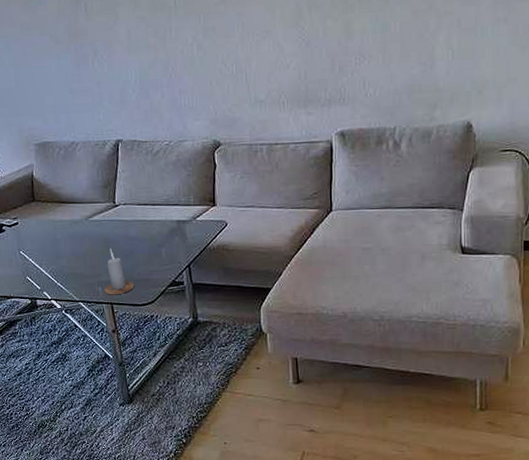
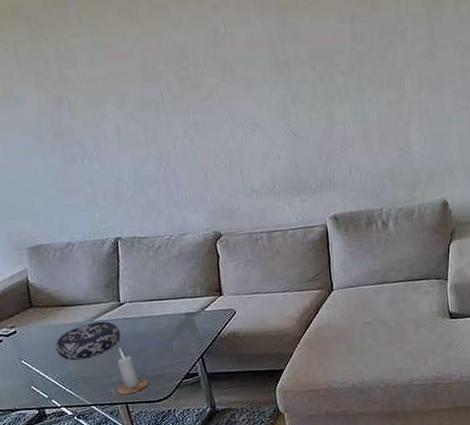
decorative bowl: none [51,221,112,256] -> present [55,321,121,361]

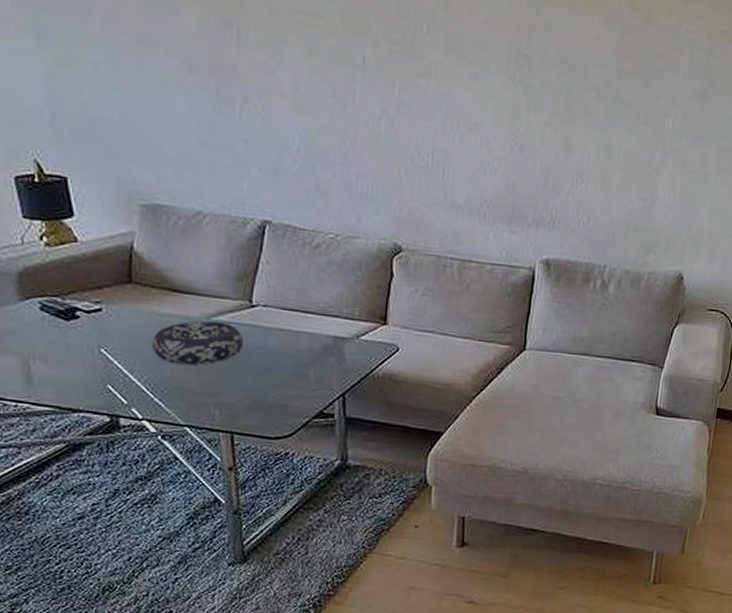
candle: present [117,348,149,395] -> none [223,362,267,423]

